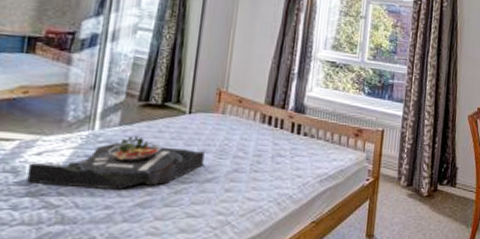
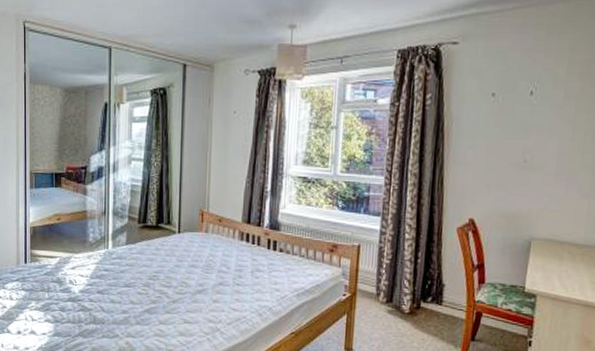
serving tray: present [27,136,205,191] -> none [68,253,194,299]

